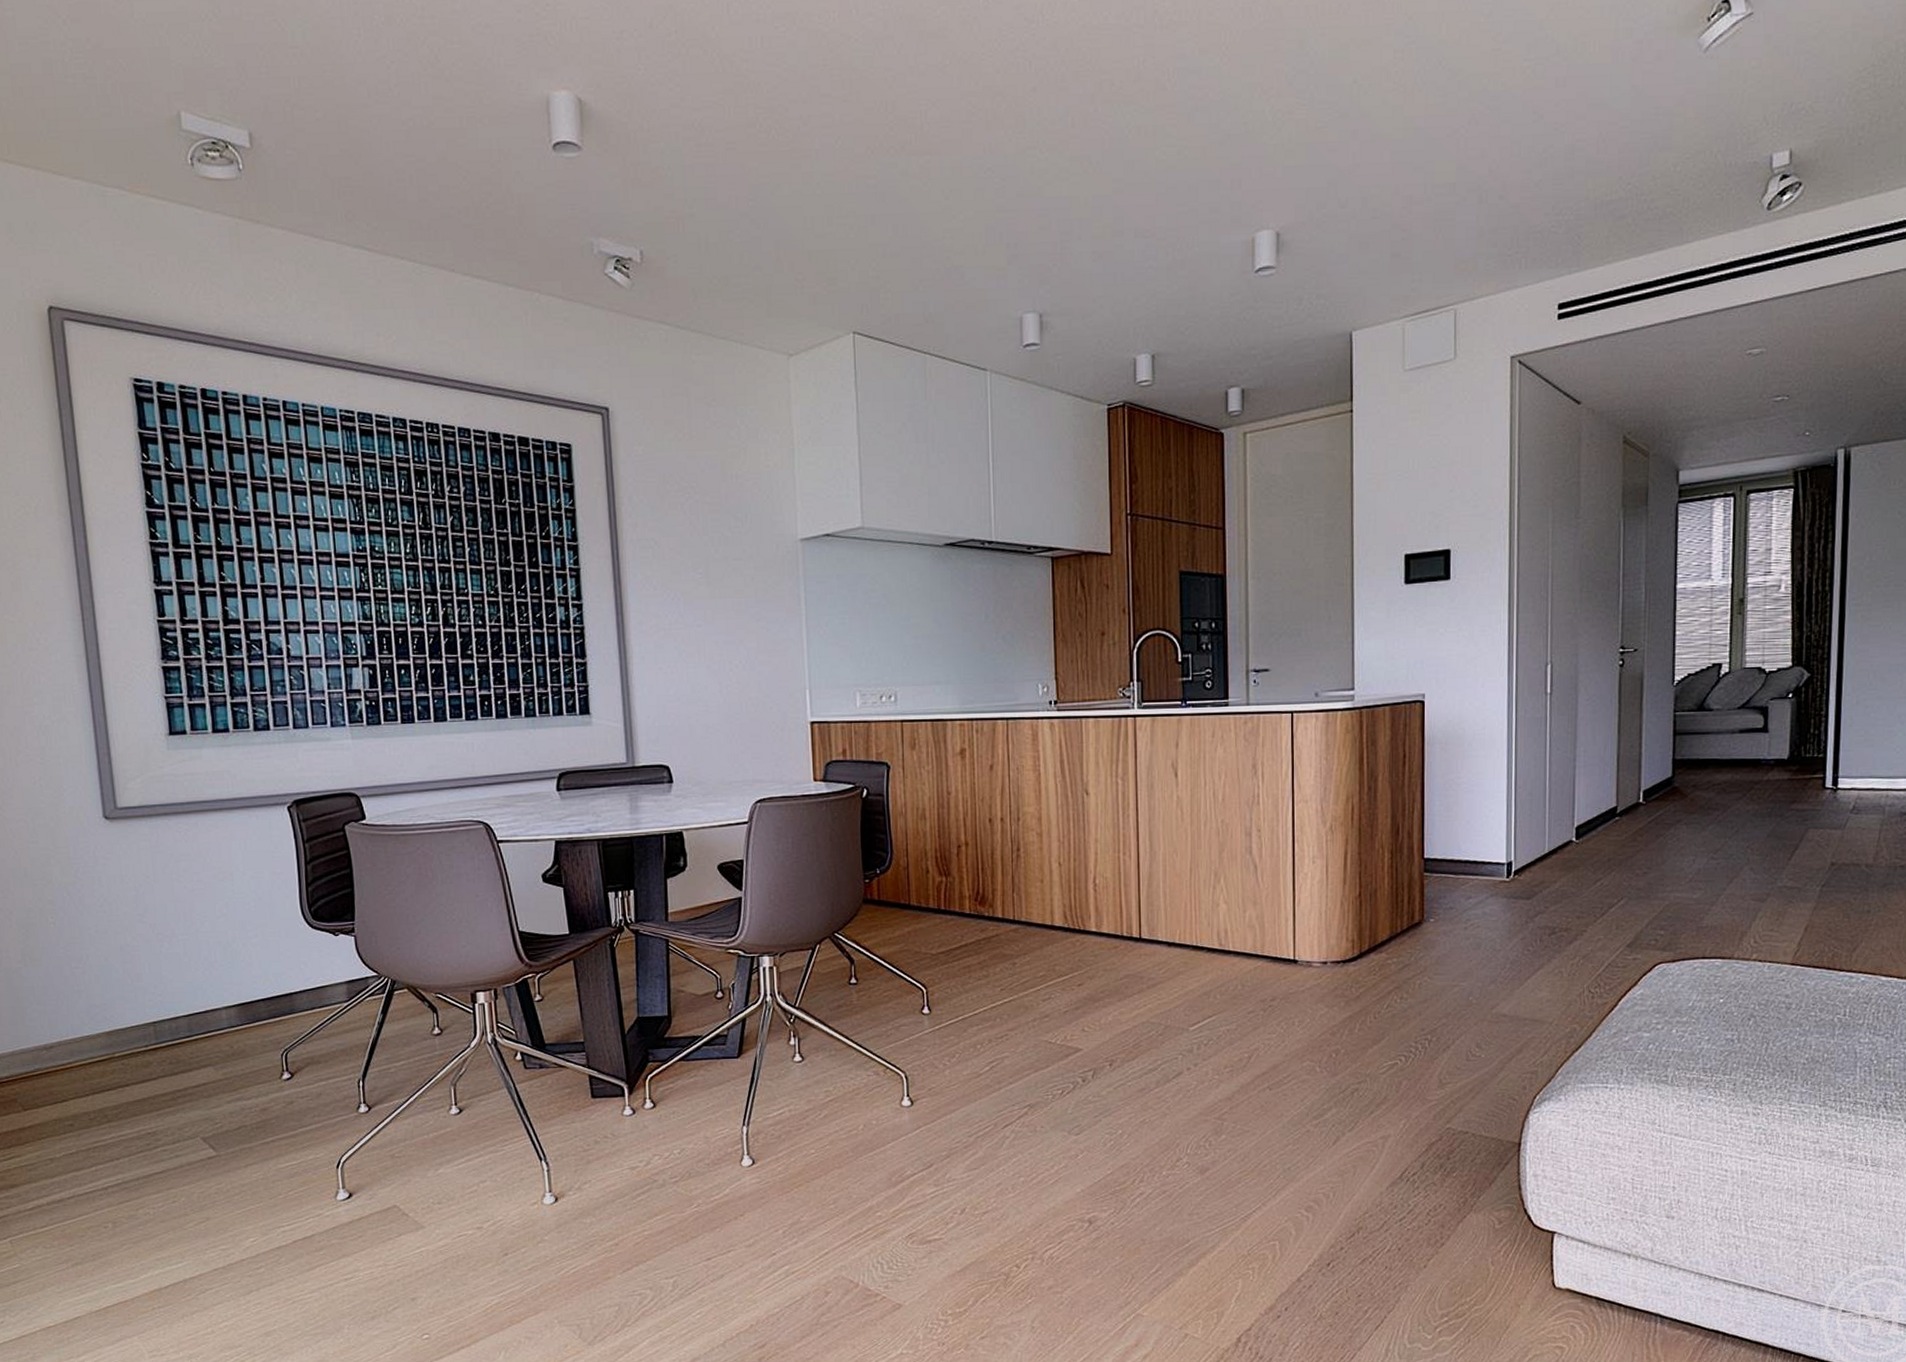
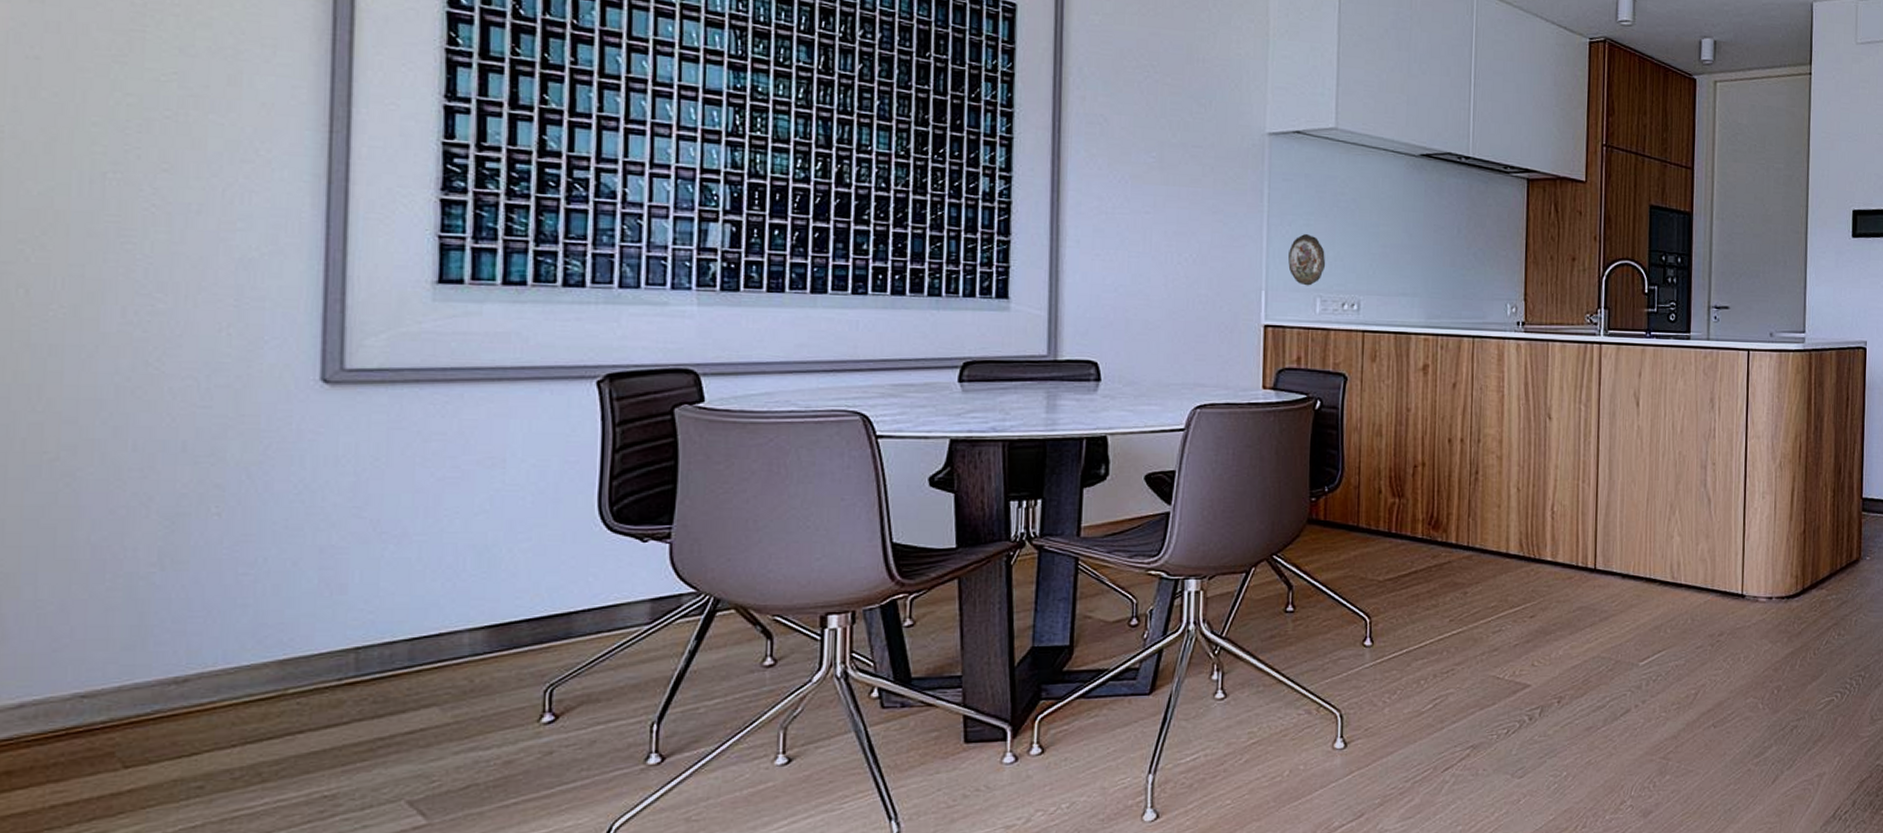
decorative plate: none [828,633,863,682] -> present [1288,234,1326,286]

